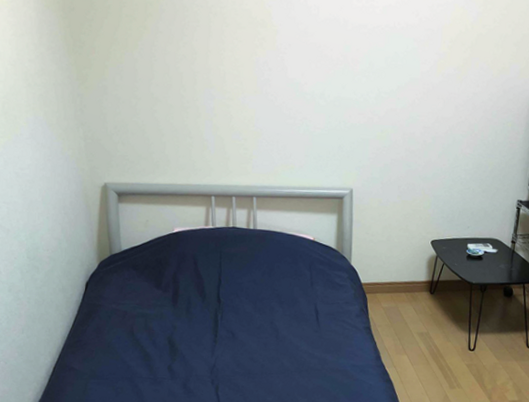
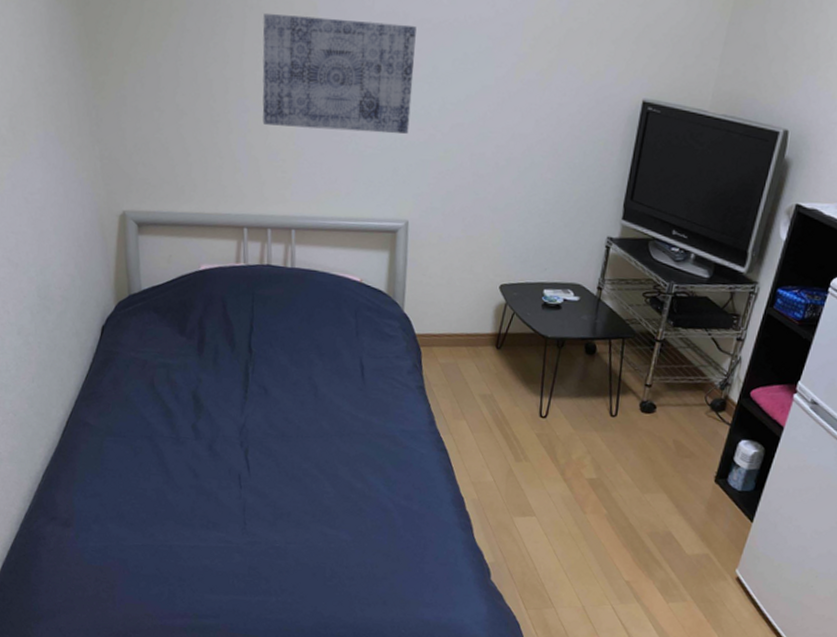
wall art: none [225,18,355,117] -> present [262,12,417,134]

